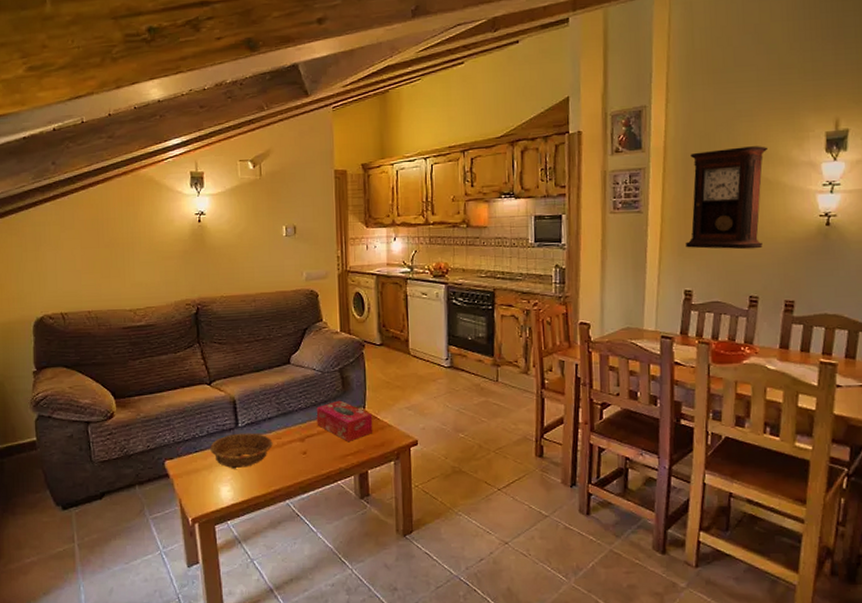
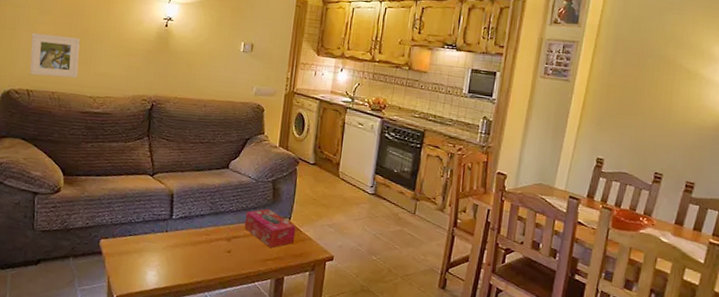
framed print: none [56,249,113,297] -> present [30,32,80,78]
decorative bowl: present [210,433,273,469] -> none [143,224,202,257]
pendulum clock: present [685,146,769,250] -> none [604,34,693,131]

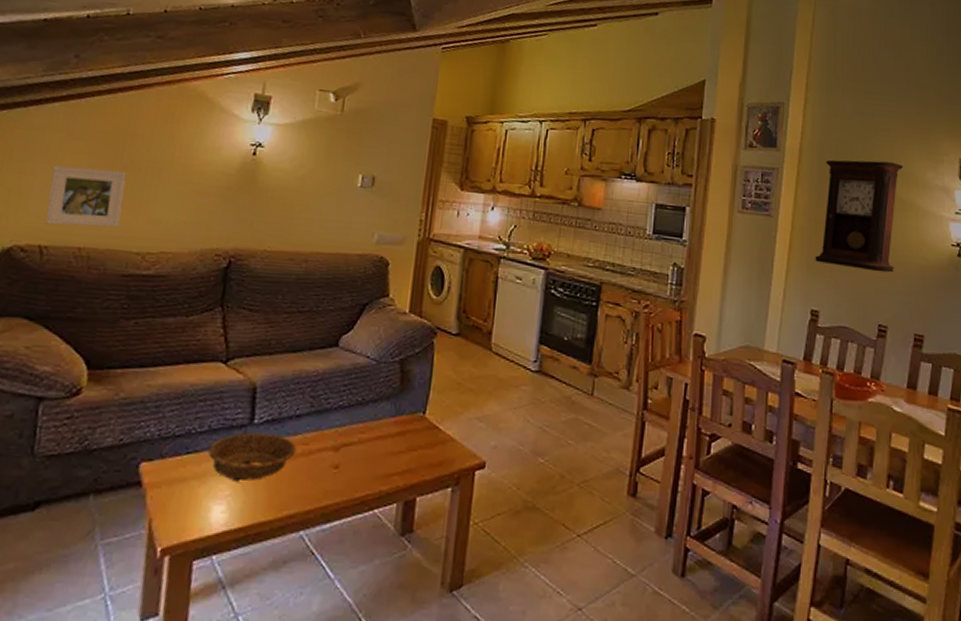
decorative bowl: none [143,224,202,257] -> present [208,432,297,482]
tissue box: present [244,208,296,249] -> none [359,400,434,458]
pendulum clock: none [604,34,693,131] -> present [815,159,904,273]

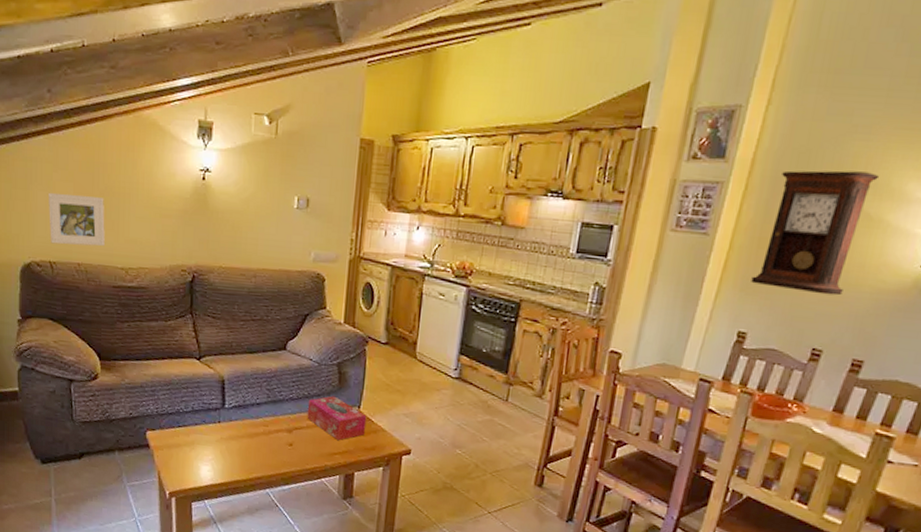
decorative bowl: present [208,432,297,482] -> none [194,413,259,450]
tissue box: none [359,400,434,458] -> present [307,396,367,441]

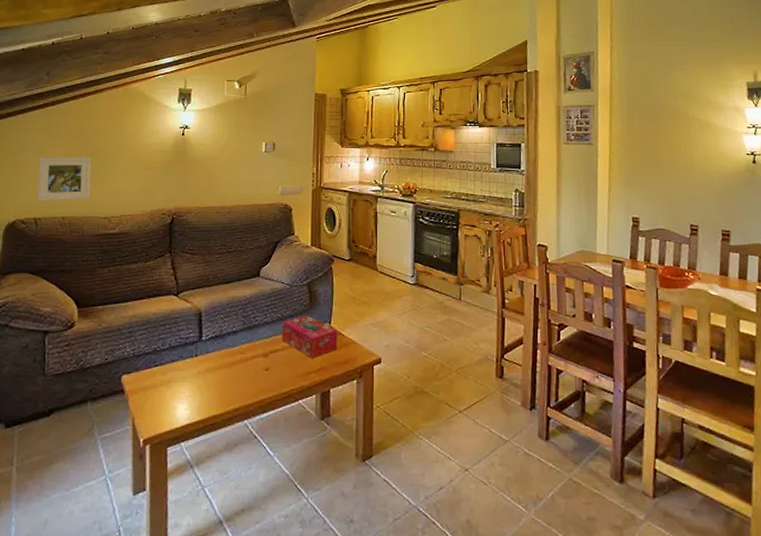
pendulum clock: present [751,170,880,296] -> none [631,91,700,182]

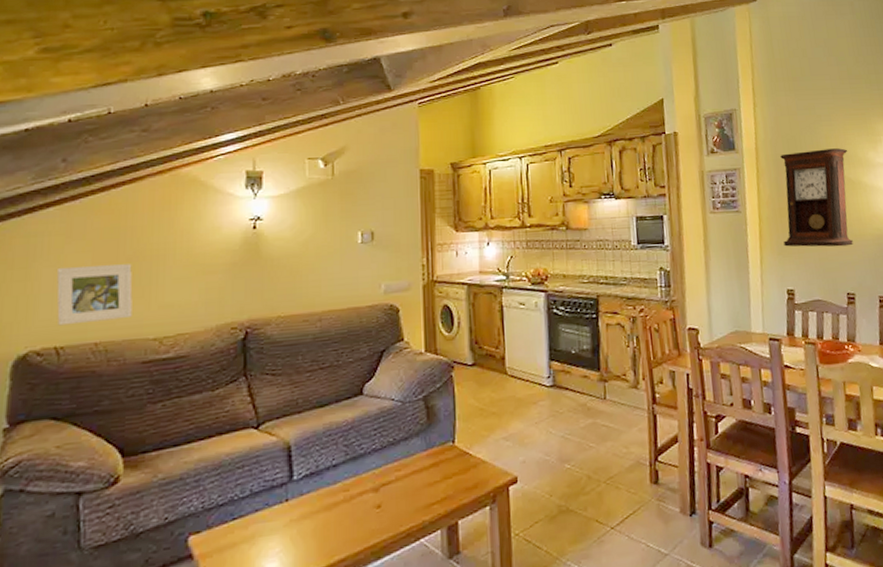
tissue box: present [281,315,338,359] -> none [394,435,465,488]
pendulum clock: none [631,91,700,182] -> present [780,148,853,247]

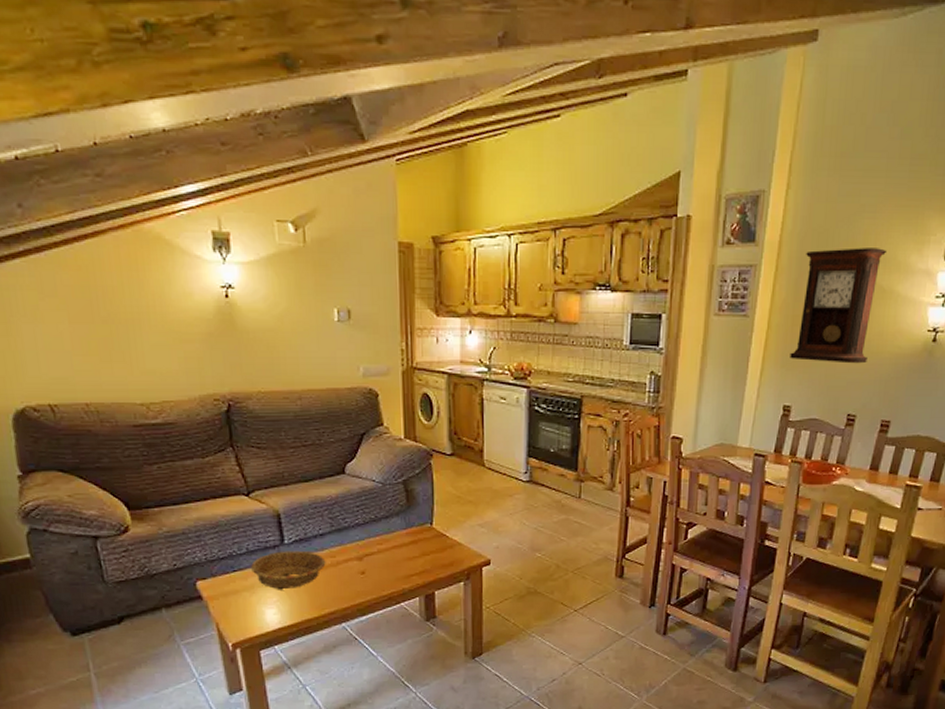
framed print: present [56,264,133,326] -> none [35,324,116,384]
decorative bowl: none [254,486,338,538] -> present [251,550,326,590]

